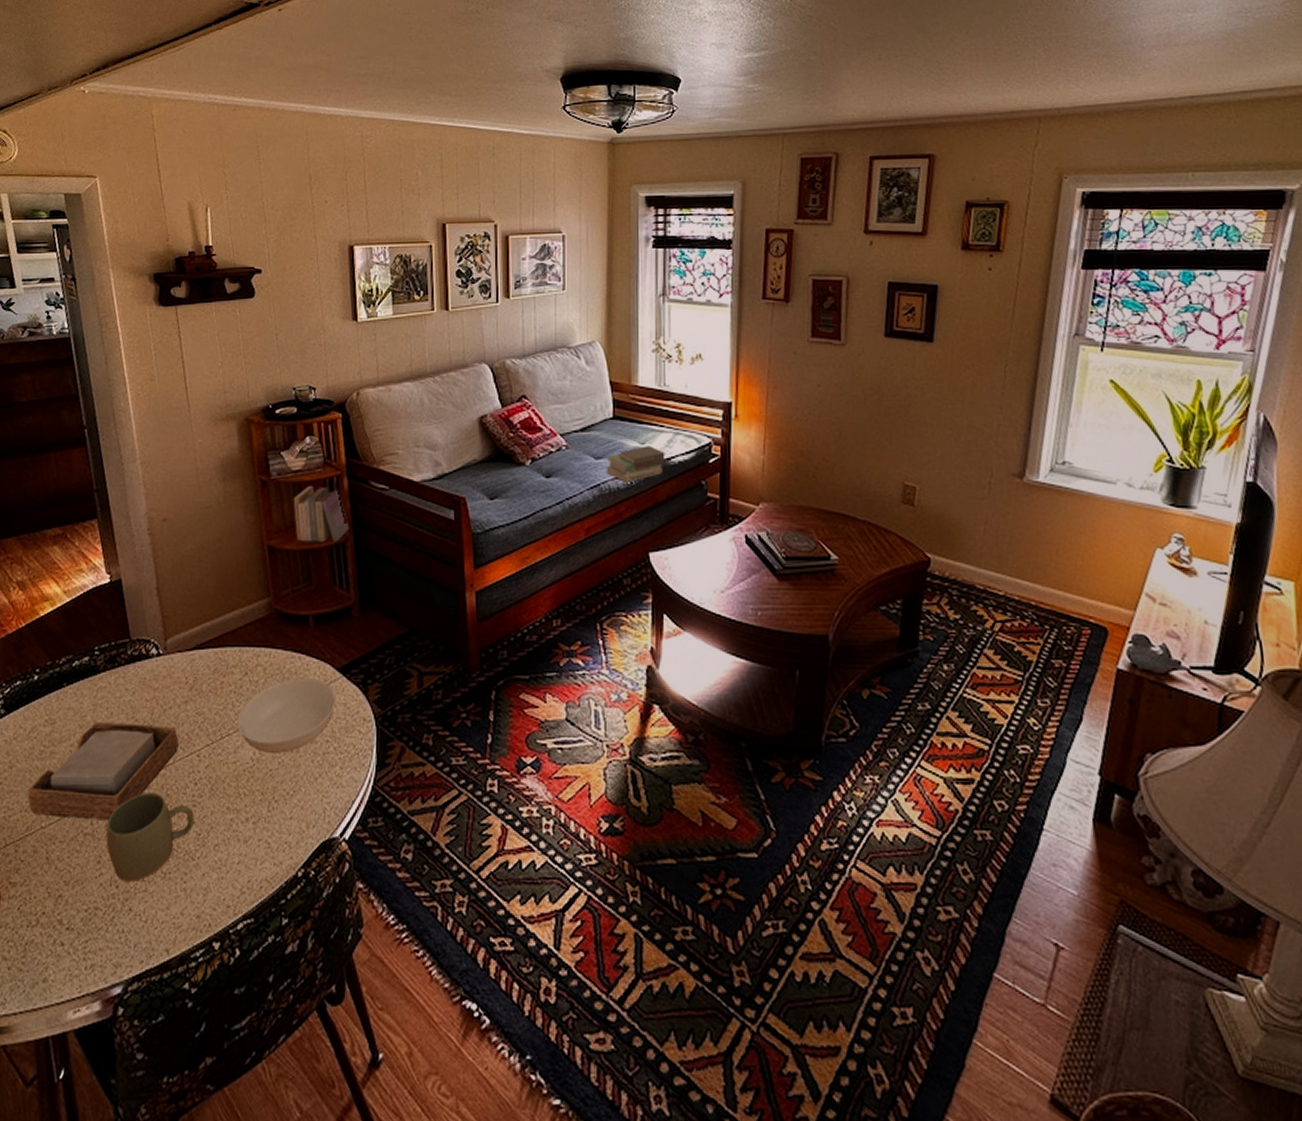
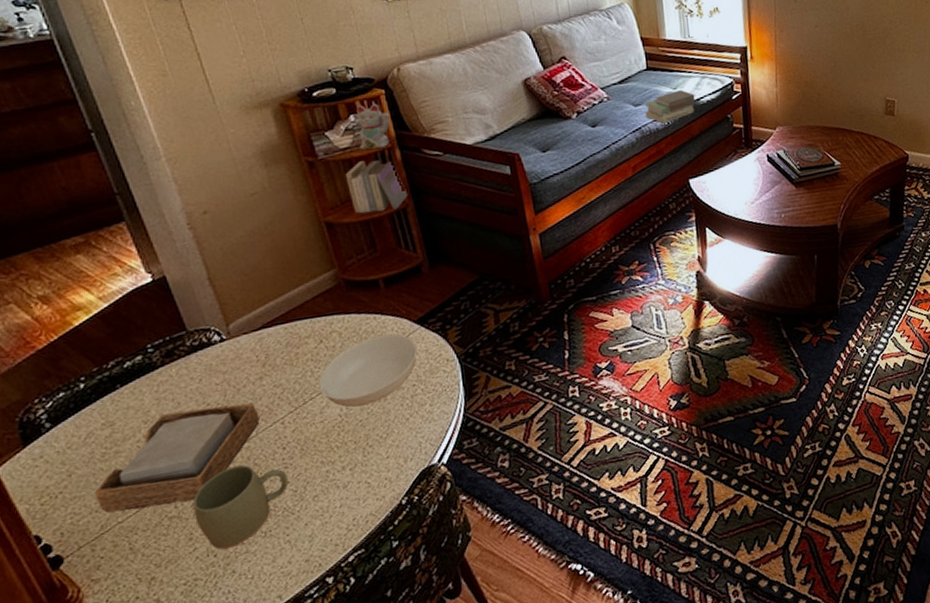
decorative figurine: none [310,427,344,476] -> present [356,103,391,150]

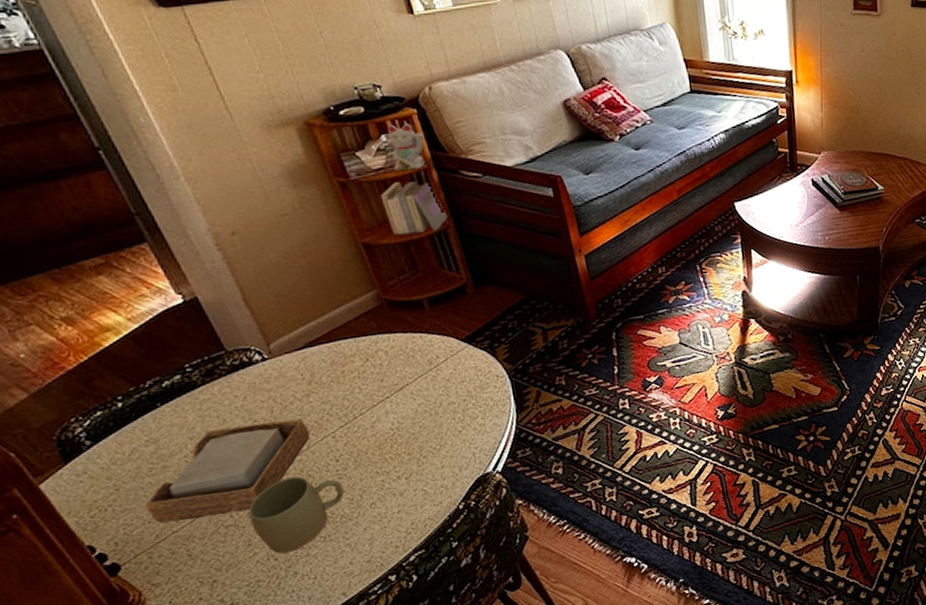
bowl: present [318,333,418,408] -> none [367,351,467,422]
books: present [645,90,696,124] -> none [689,113,741,147]

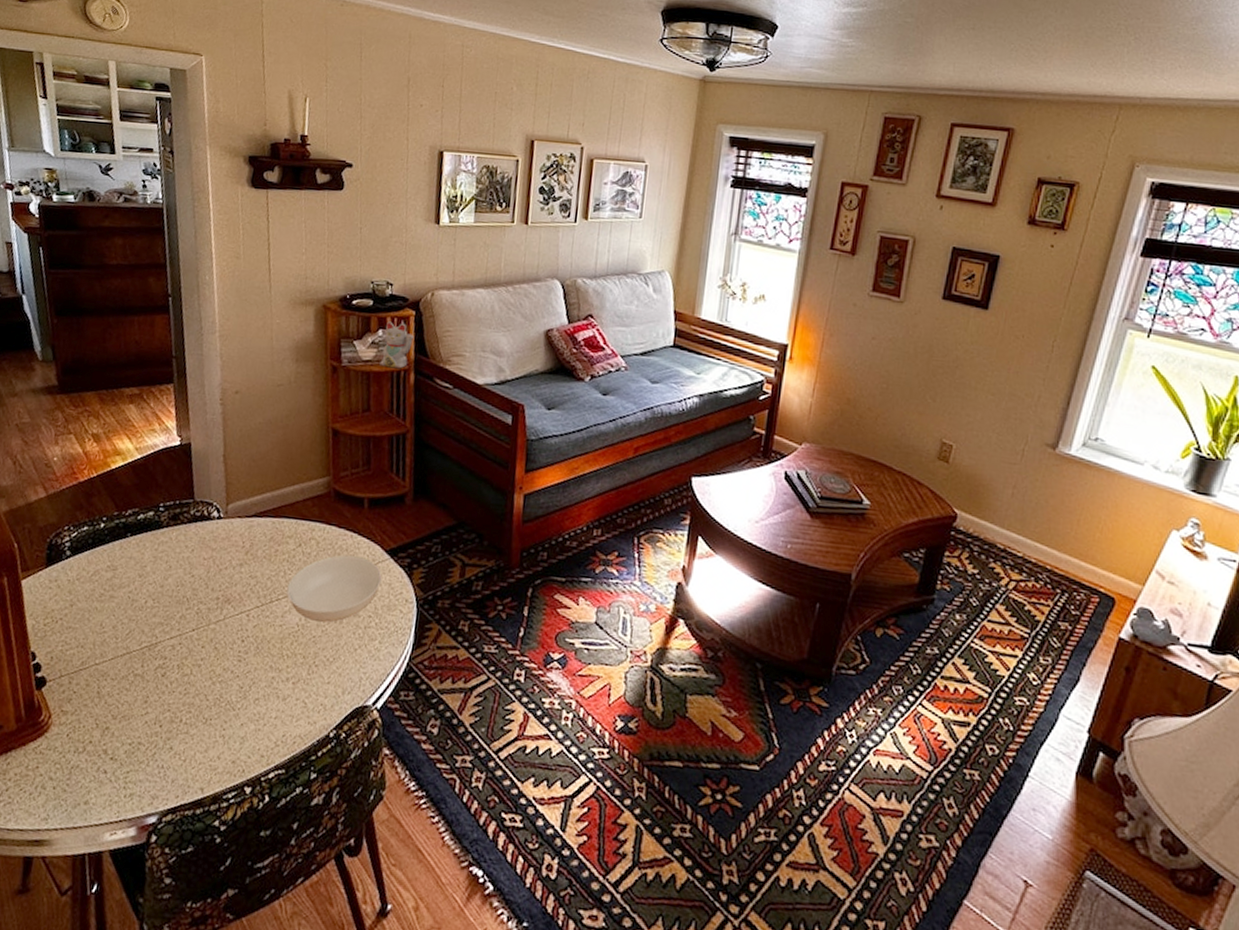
napkin holder: present [145,419,311,523] -> none [85,573,231,665]
mug: present [248,476,344,554] -> none [154,643,239,723]
bowl: none [367,351,467,422] -> present [286,554,382,623]
books: present [380,180,448,235] -> none [360,376,412,433]

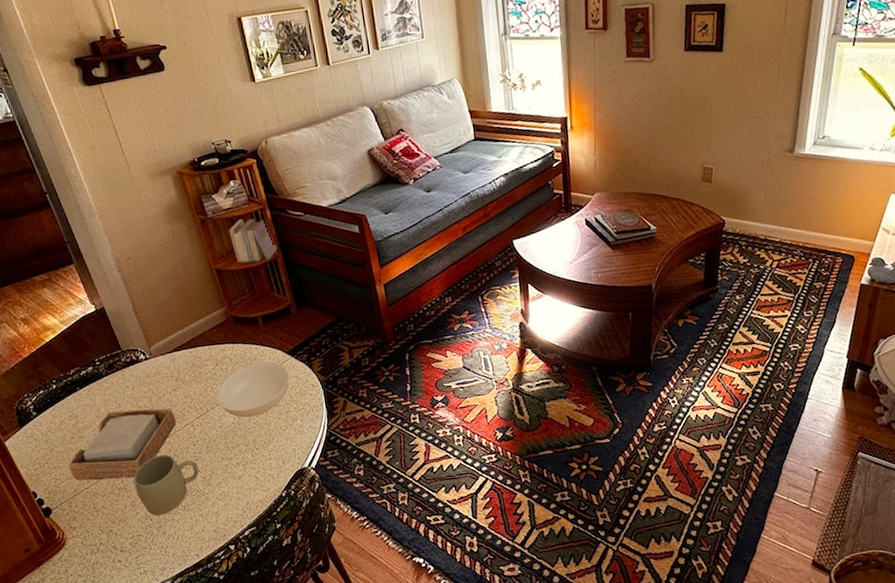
napkin holder: none [85,573,231,665] -> present [68,408,177,481]
mug: none [154,643,239,723] -> present [133,454,199,516]
books: none [360,376,412,433] -> present [228,218,278,263]
decorative figurine: present [379,321,415,369] -> none [235,171,262,211]

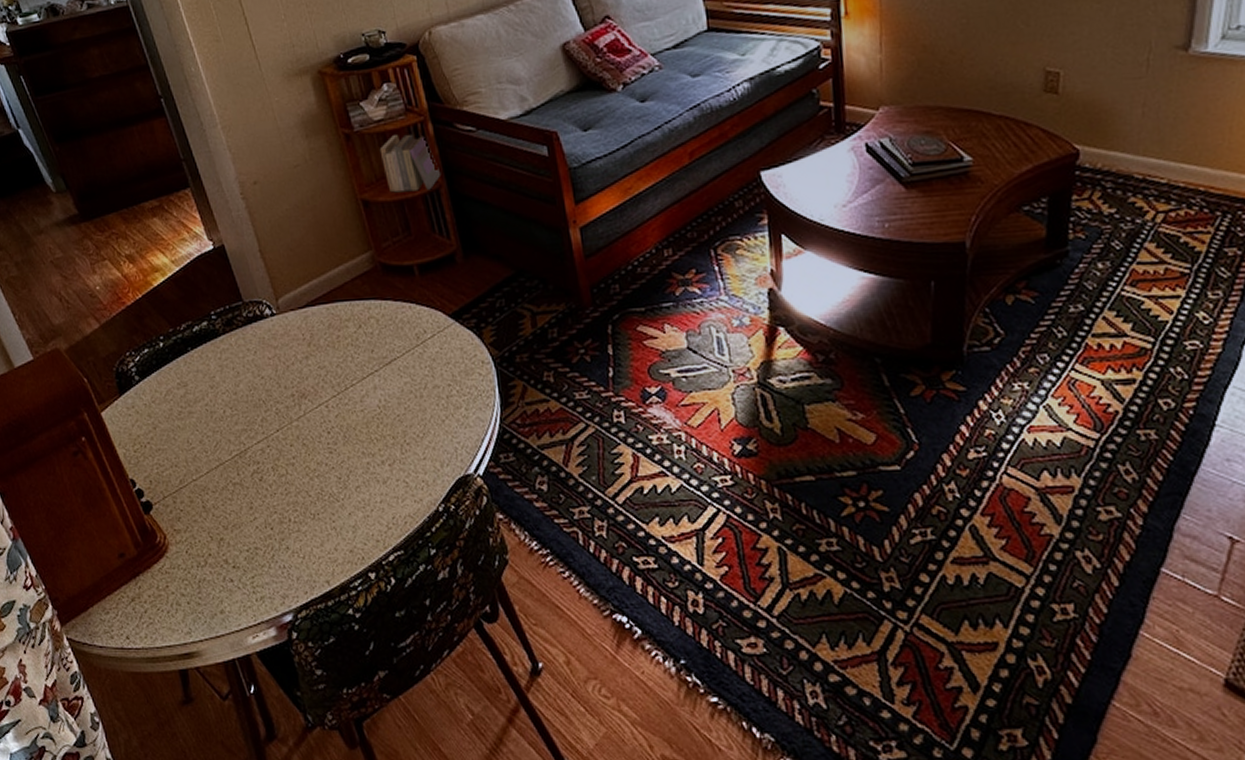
napkin holder: present [68,408,177,481] -> none [174,380,307,471]
mug: present [133,454,199,516] -> none [252,442,333,523]
bowl: present [216,361,290,418] -> none [358,326,453,400]

